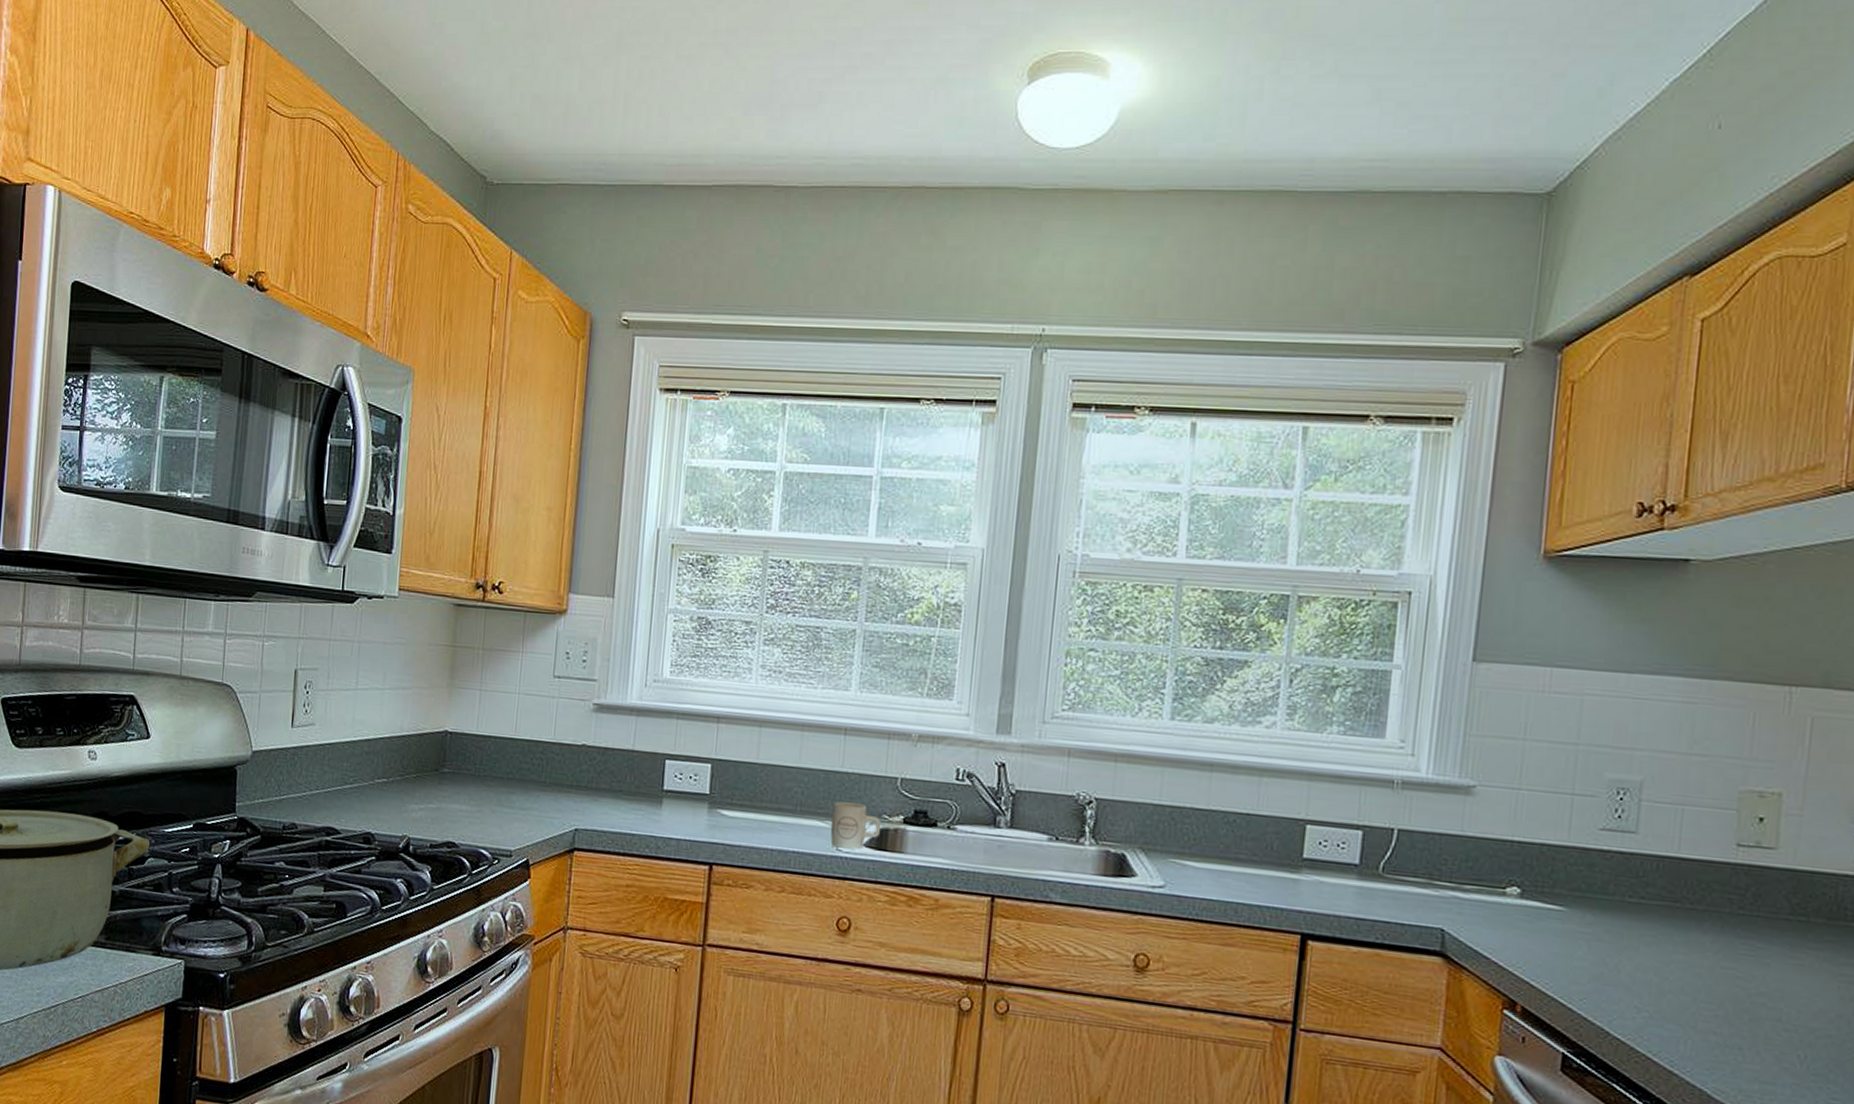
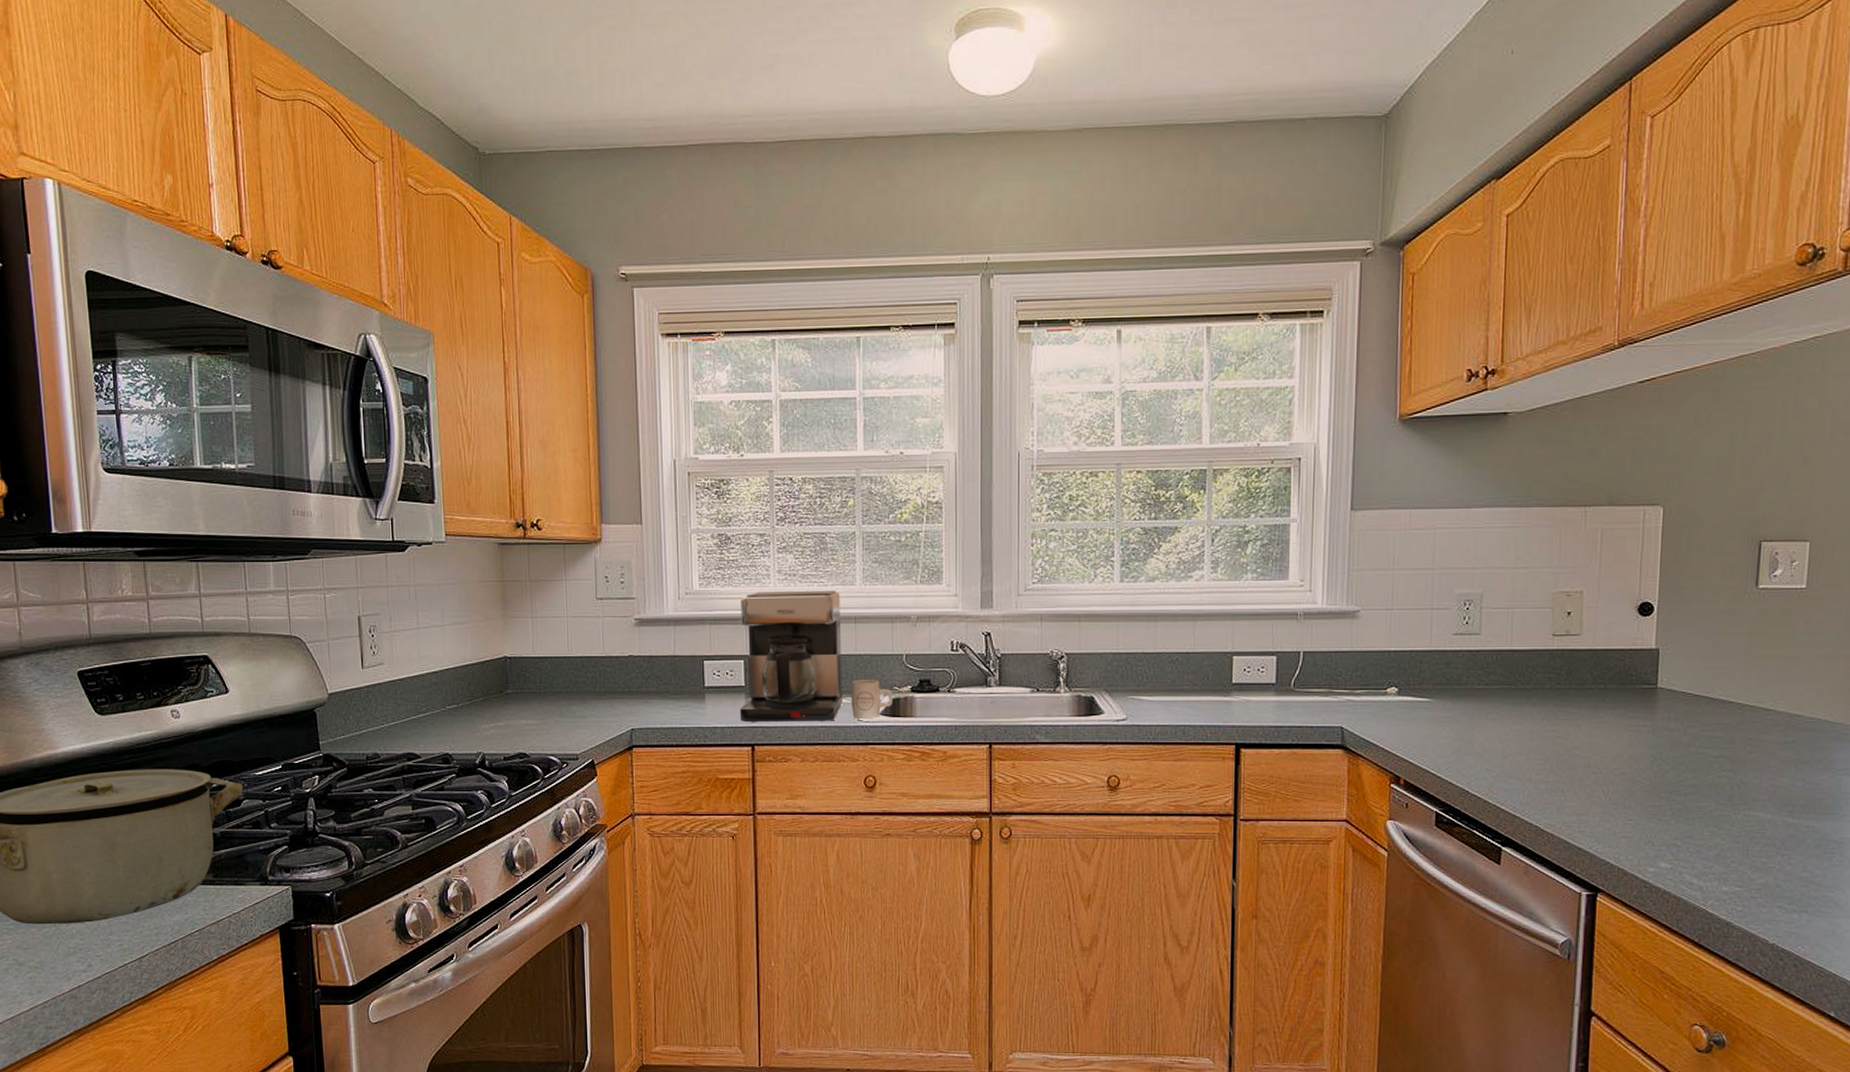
coffee maker: none [699,687,831,847] -> present [739,590,843,723]

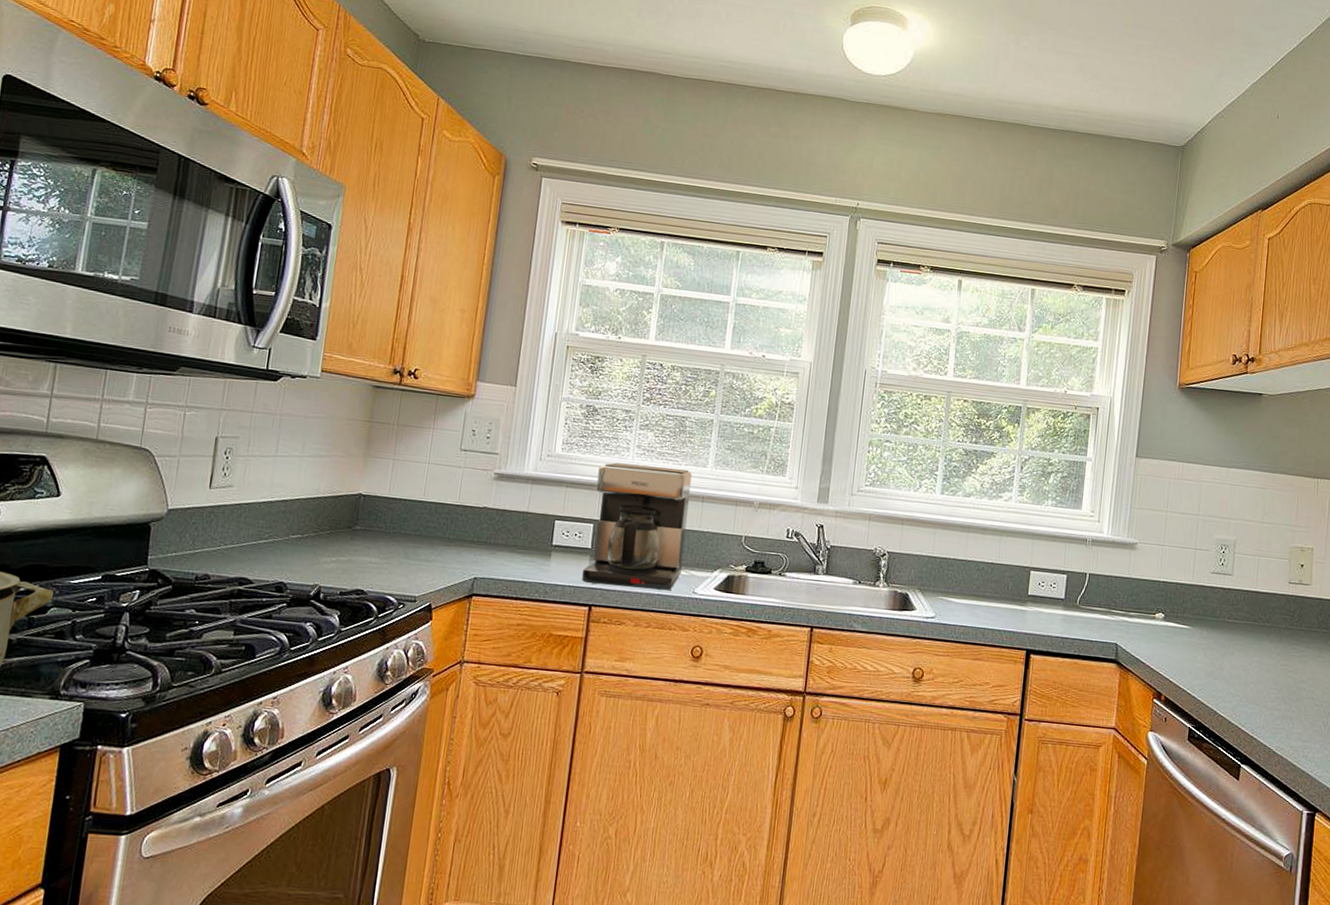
mug: present [850,678,894,719] -> none [688,554,729,593]

